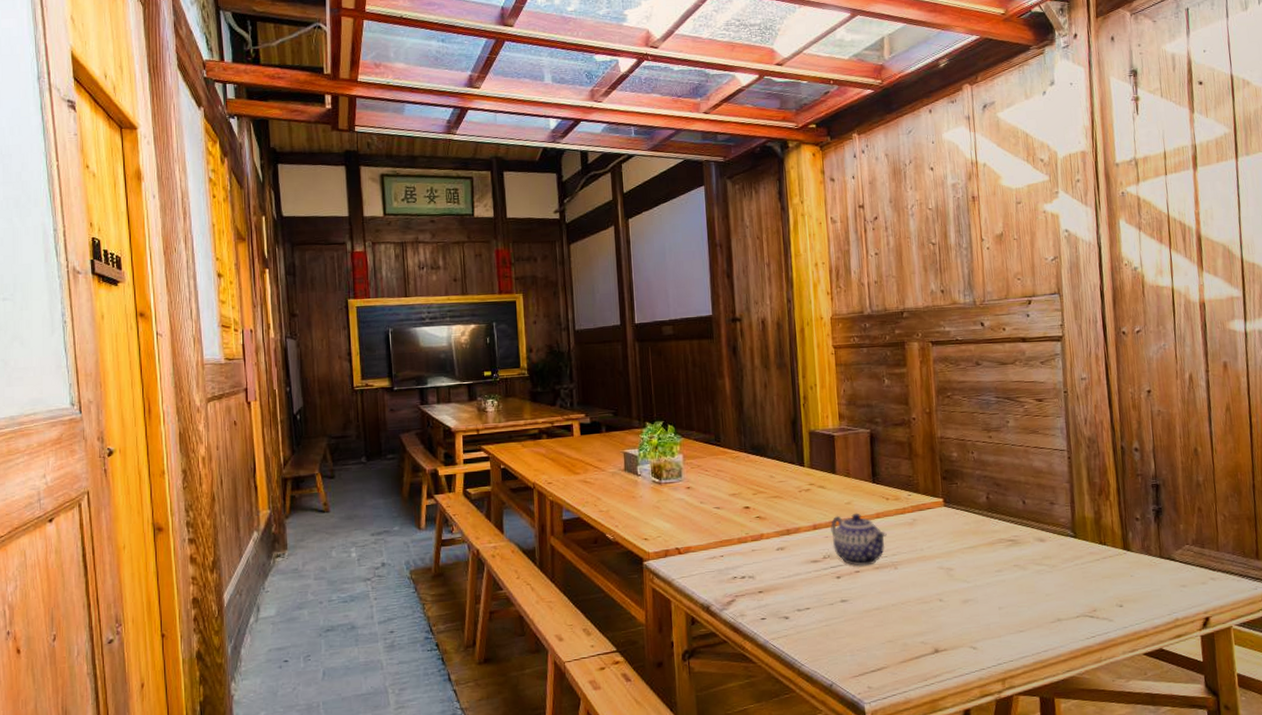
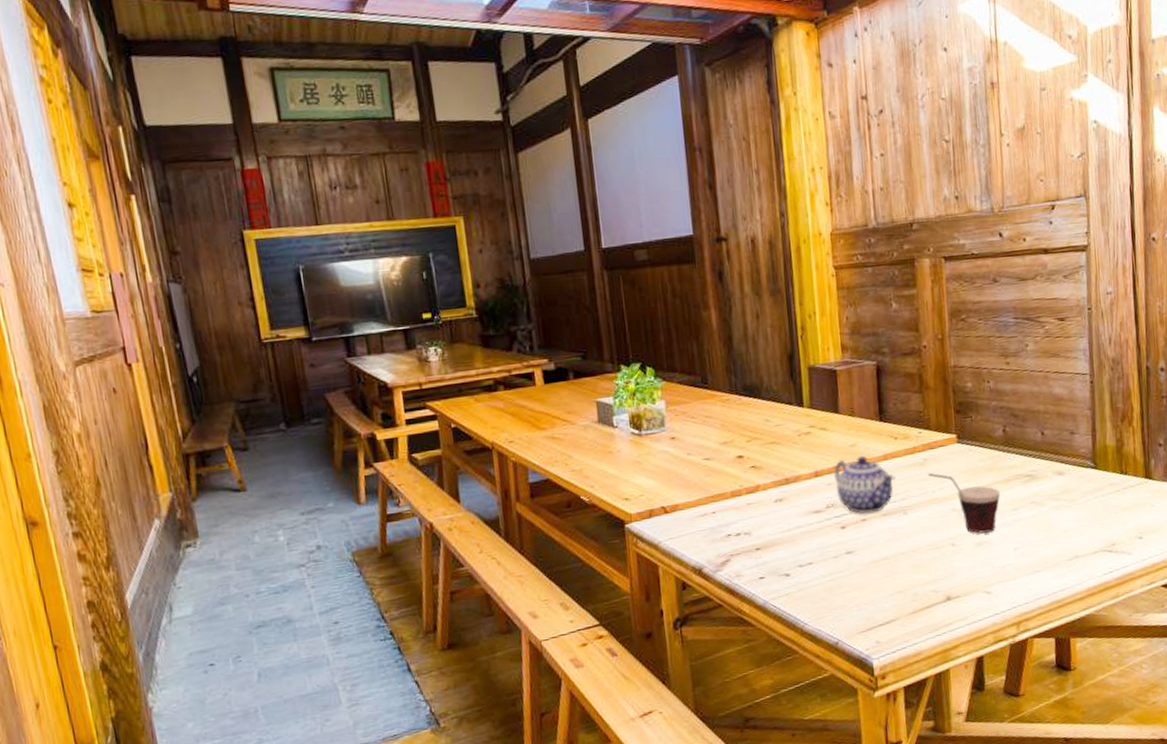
cup: none [917,532,985,592] -> present [928,472,1001,534]

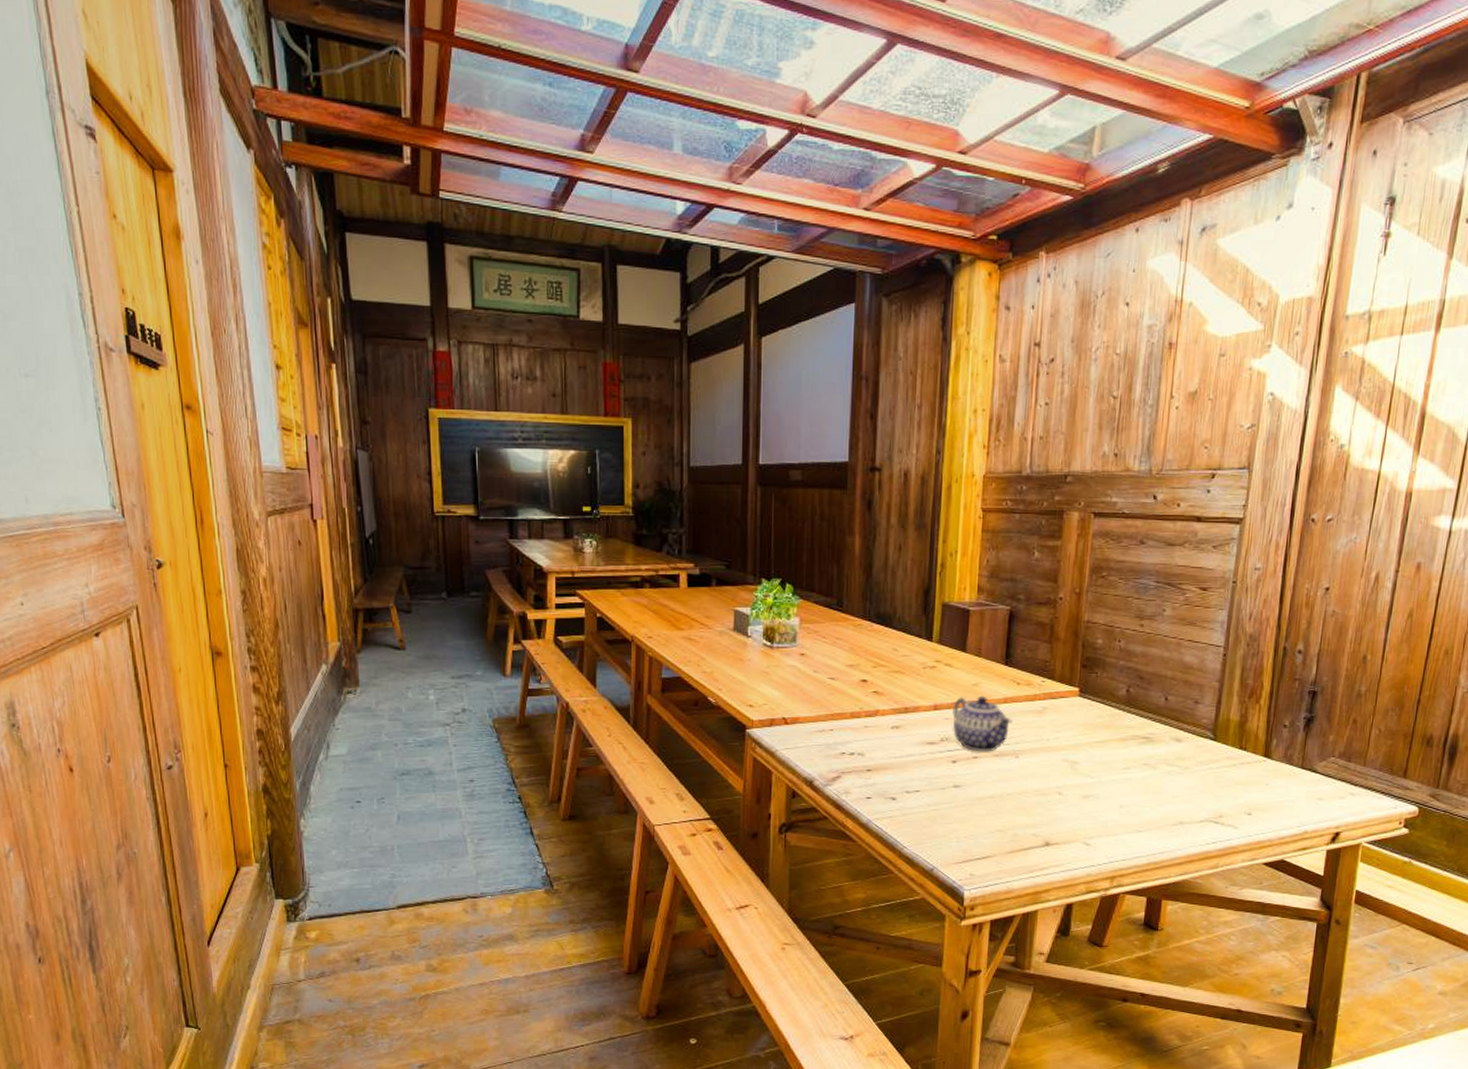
cup: present [928,472,1001,534] -> none [1045,721,1115,787]

